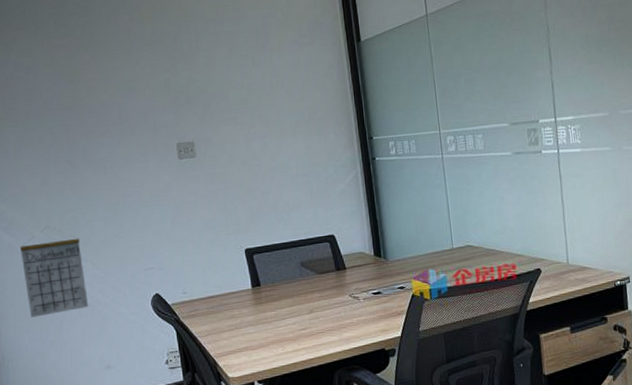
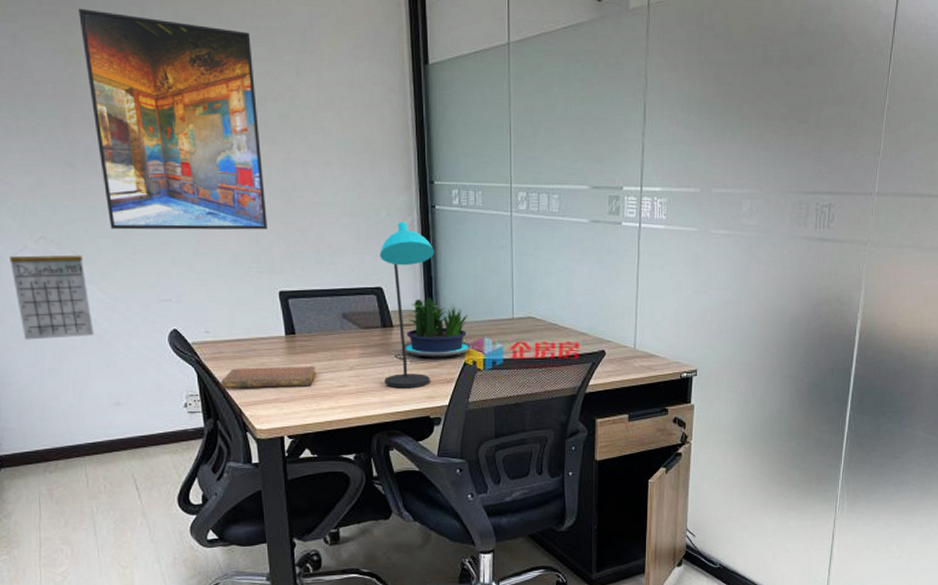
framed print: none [78,37,233,213] -> present [78,8,268,230]
notebook: none [197,313,281,344] -> present [221,366,317,389]
desk lamp: none [330,175,383,326] -> present [379,222,435,389]
potted plant: none [357,238,418,294] -> present [405,297,472,357]

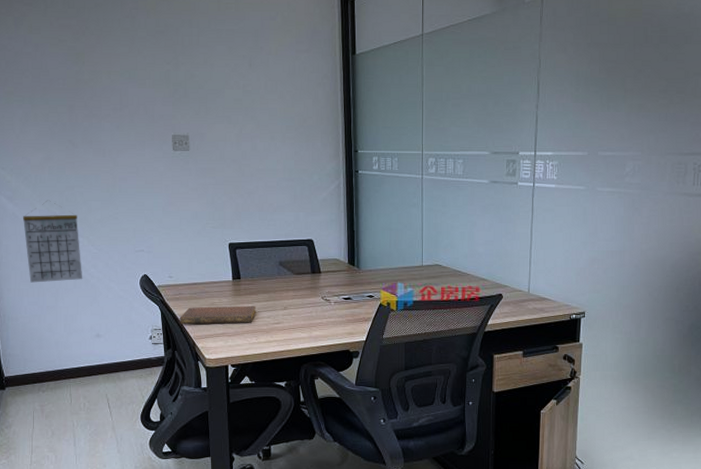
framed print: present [78,8,268,230] -> none [85,21,222,194]
desk lamp: present [379,222,435,389] -> none [311,184,357,326]
potted plant: present [405,297,472,357] -> none [330,248,387,299]

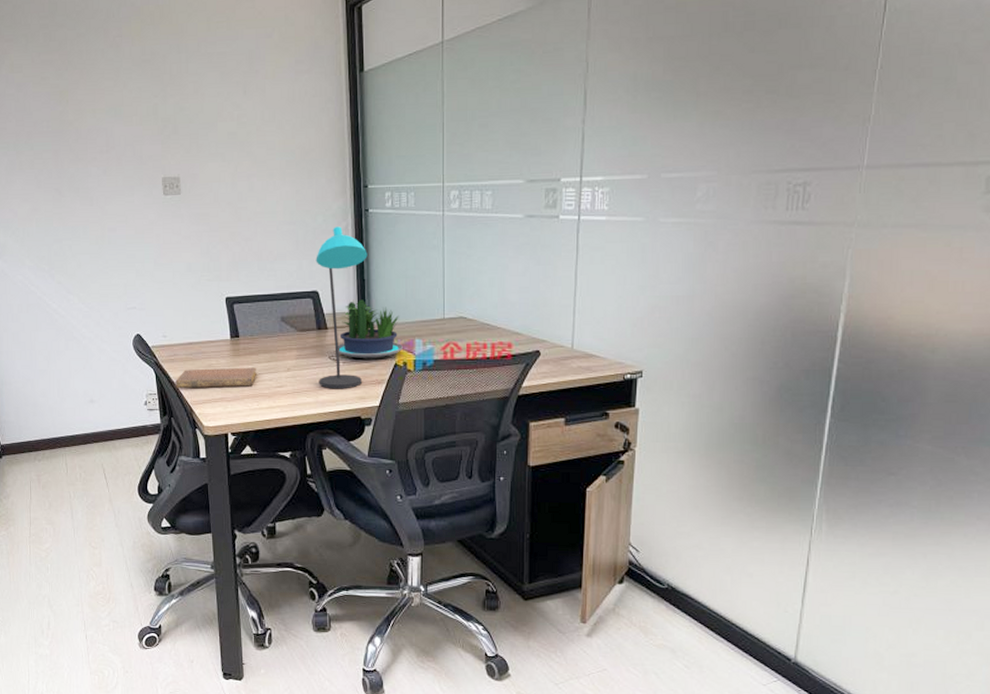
calendar: present [22,201,83,283] -> none [11,256,75,345]
desk lamp: none [311,184,357,326] -> present [316,226,368,389]
potted plant: none [330,248,387,299] -> present [338,299,403,358]

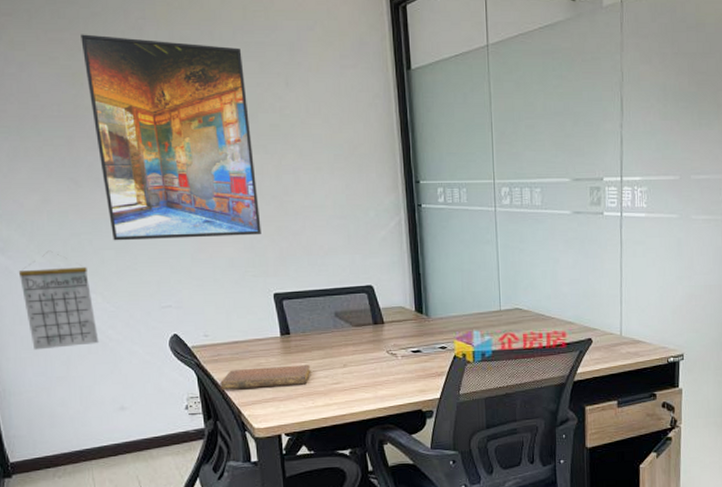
calendar: none [11,256,75,345] -> present [18,252,99,350]
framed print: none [67,54,217,246] -> present [81,34,261,241]
desk lamp: present [316,226,368,389] -> none [369,221,422,384]
potted plant: present [338,299,403,358] -> none [396,293,461,352]

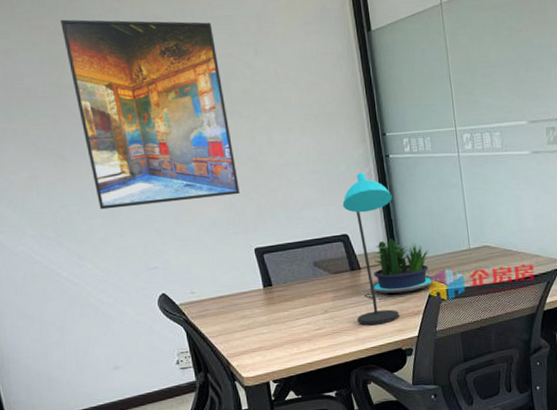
calendar: present [18,252,99,350] -> none [11,224,92,318]
notebook: present [220,364,311,391] -> none [208,313,295,344]
desk lamp: none [369,221,422,384] -> present [342,172,399,326]
potted plant: none [396,293,461,352] -> present [373,238,435,294]

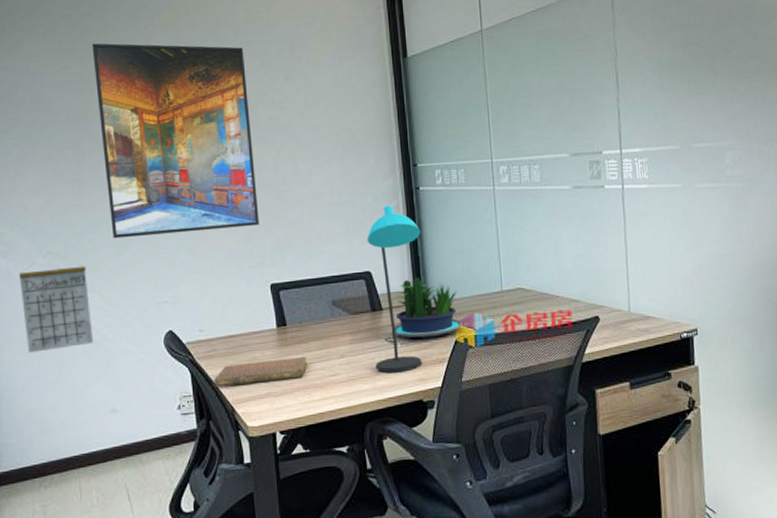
calendar: none [11,224,92,318] -> present [18,253,94,353]
notebook: none [208,313,295,344] -> present [214,356,308,388]

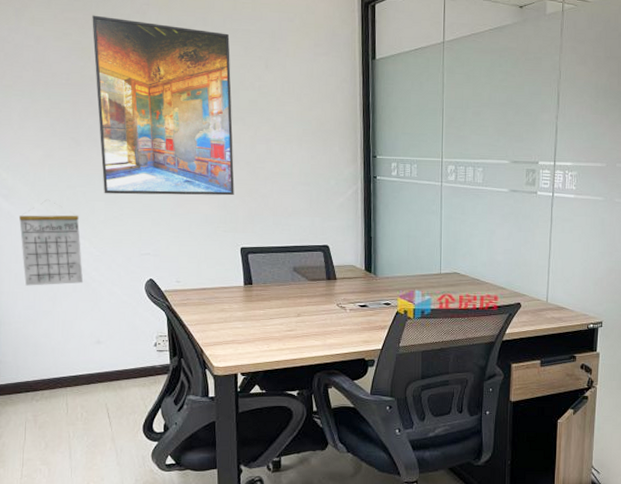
notebook: present [214,356,308,388] -> none [187,312,269,331]
desk lamp: present [367,205,422,373] -> none [327,190,375,334]
potted plant: present [395,277,462,338] -> none [346,254,404,307]

